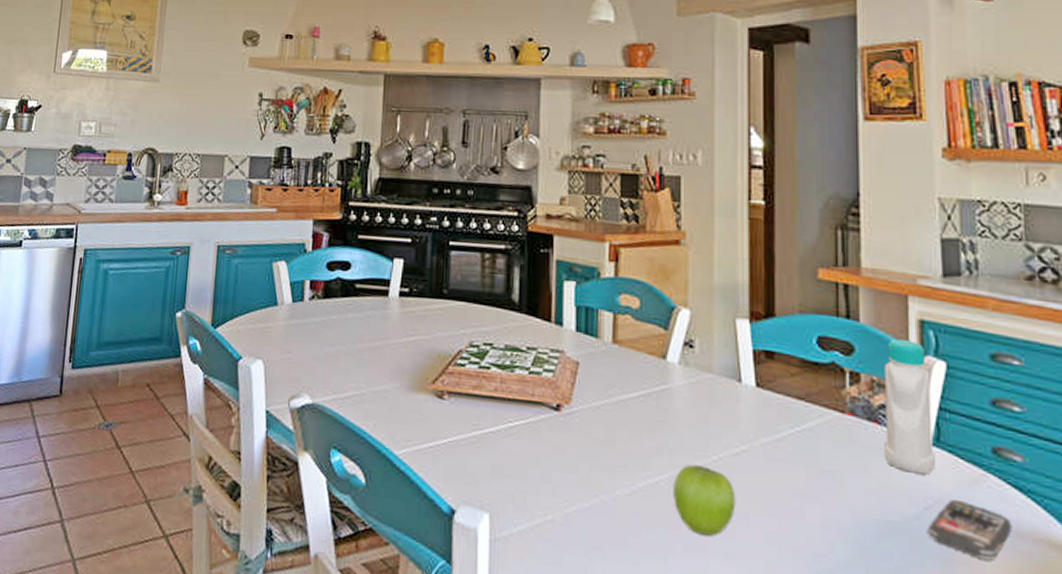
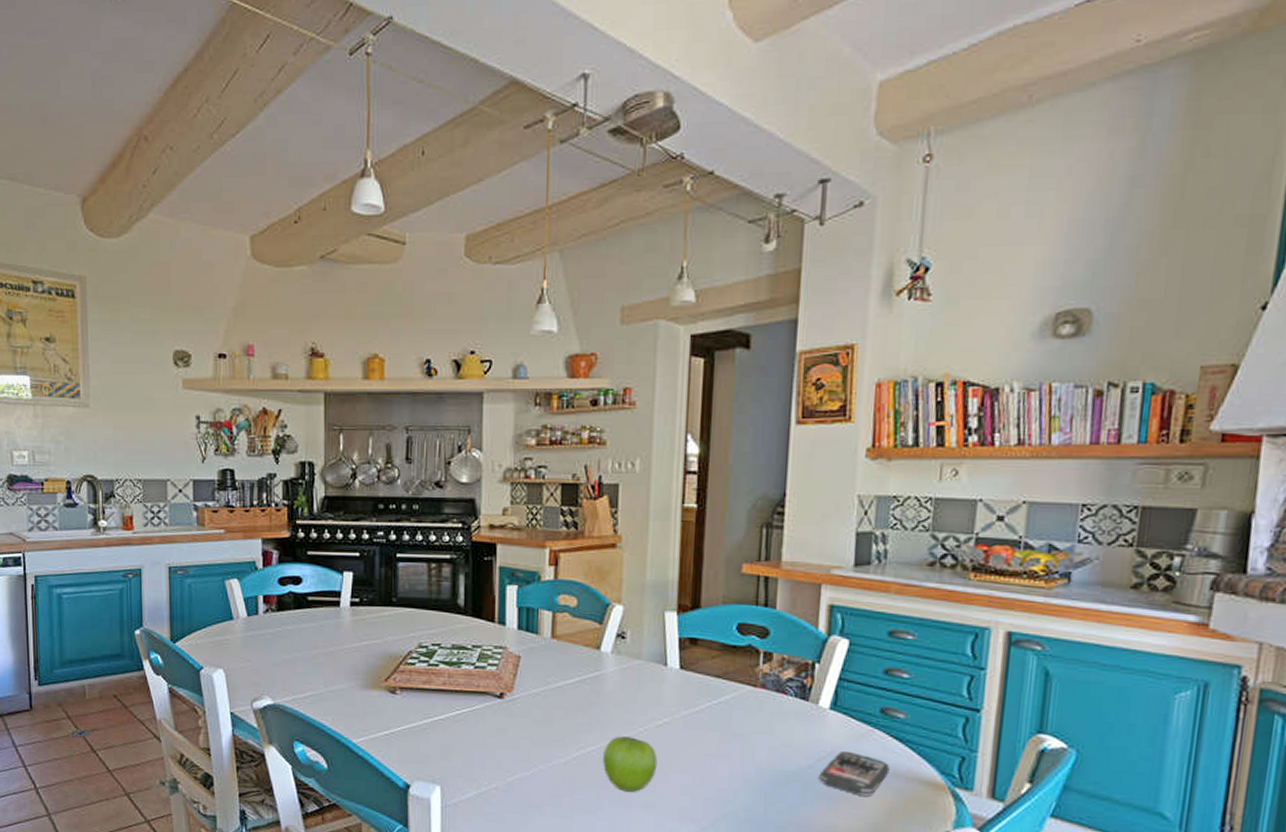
bottle: present [884,338,935,475] -> none [788,622,834,733]

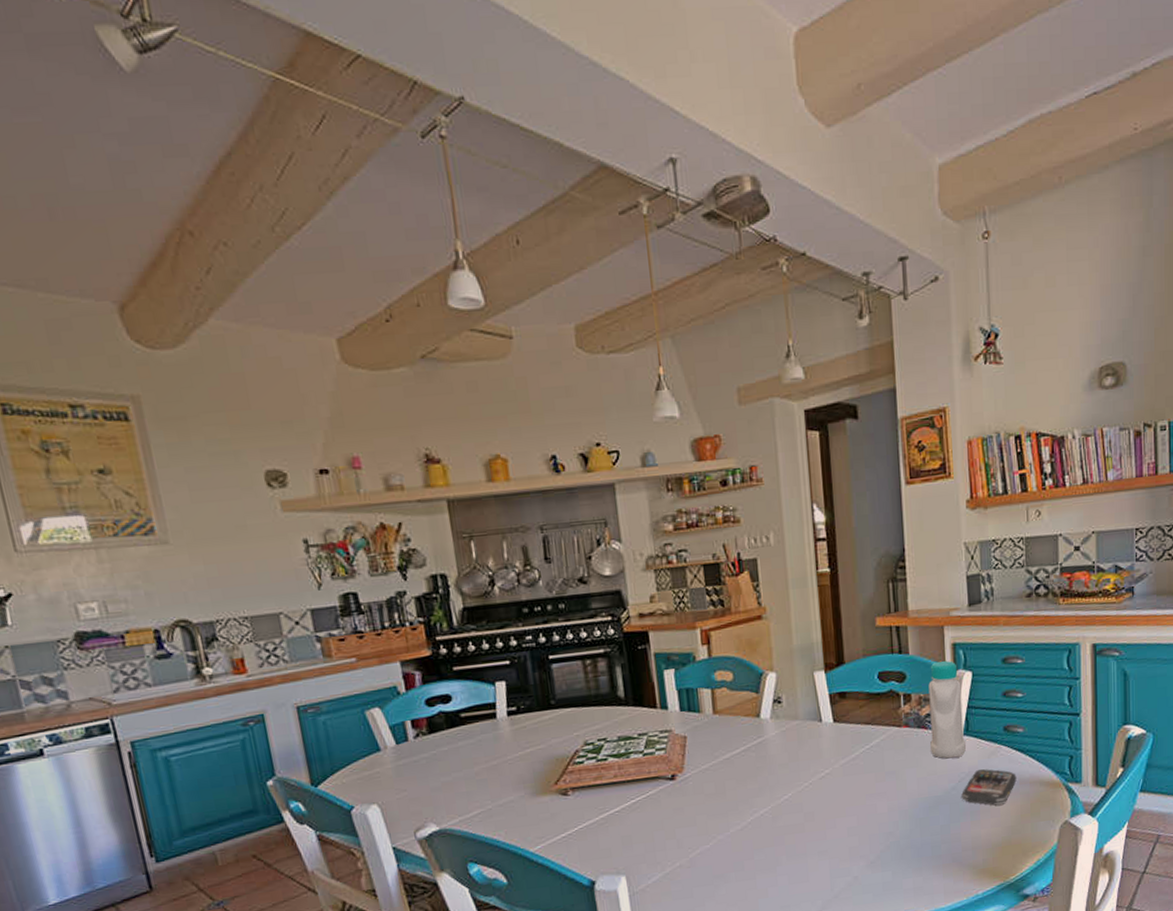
fruit: present [603,736,658,792] -> none [775,792,825,844]
bottle: none [788,622,834,733] -> present [928,660,966,759]

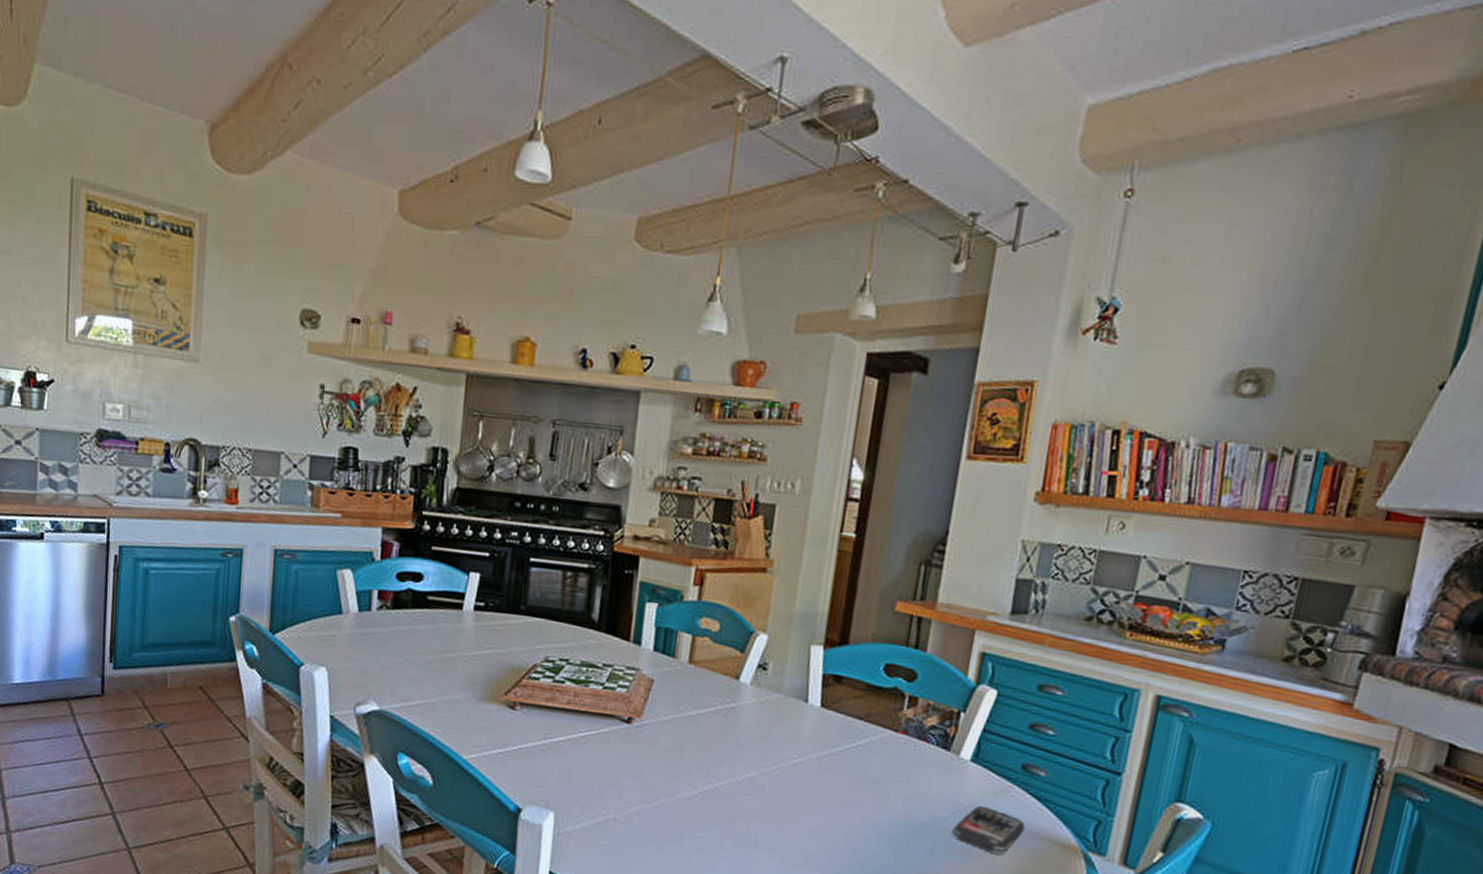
bottle: present [928,660,966,759] -> none [927,668,982,786]

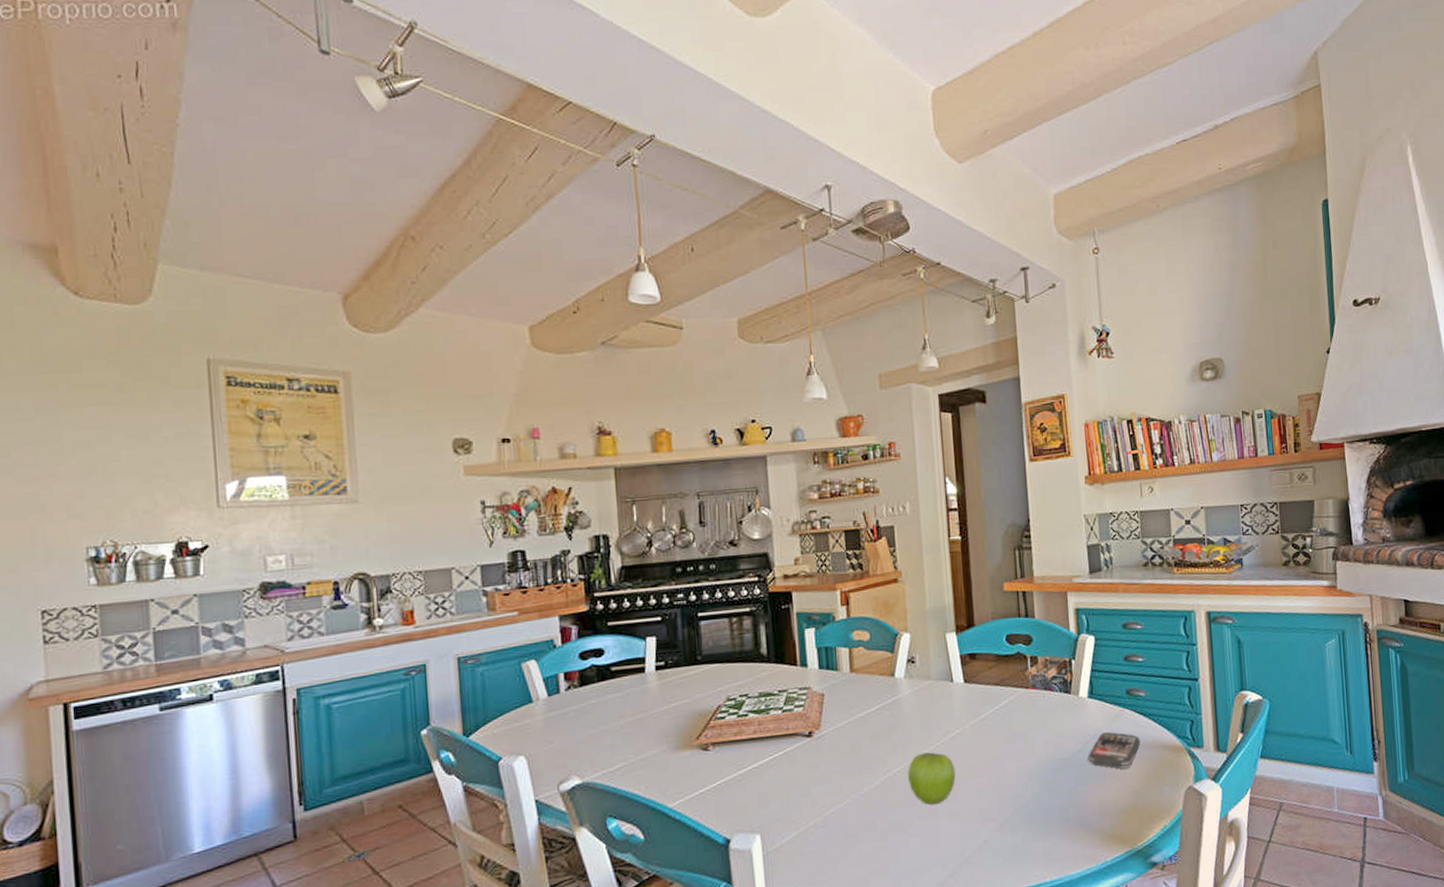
fruit: none [730,773,789,833] -> present [908,752,956,805]

